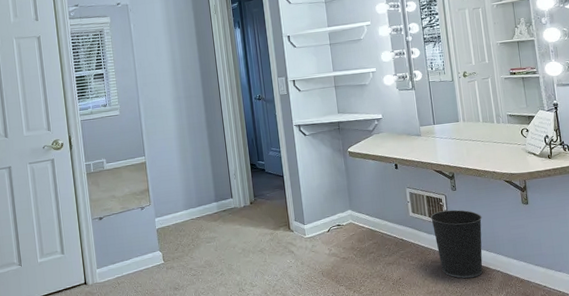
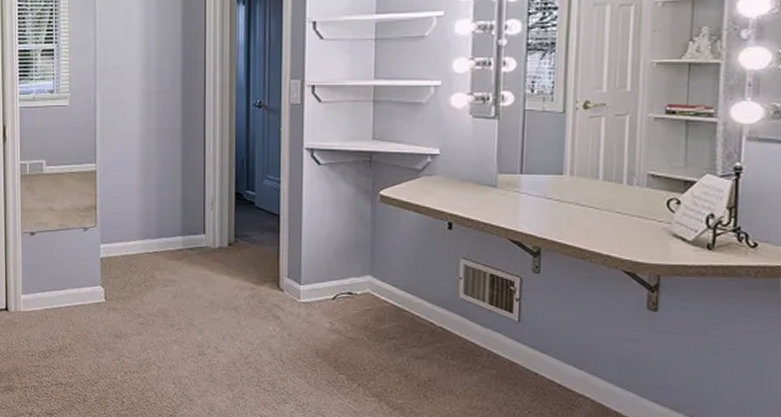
wastebasket: present [430,209,483,279] -> none [490,298,576,400]

